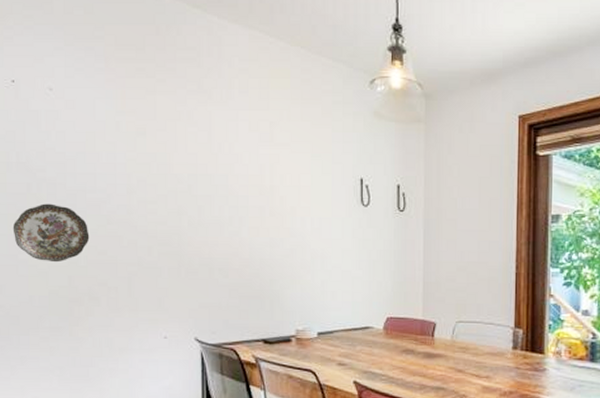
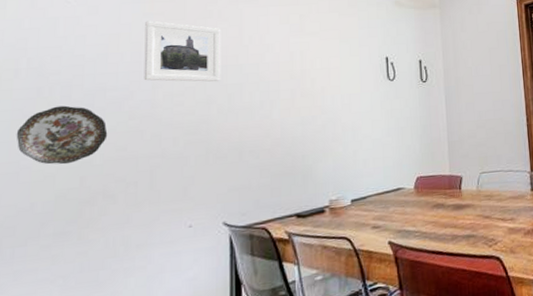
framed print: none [118,119,191,192] -> present [144,21,221,82]

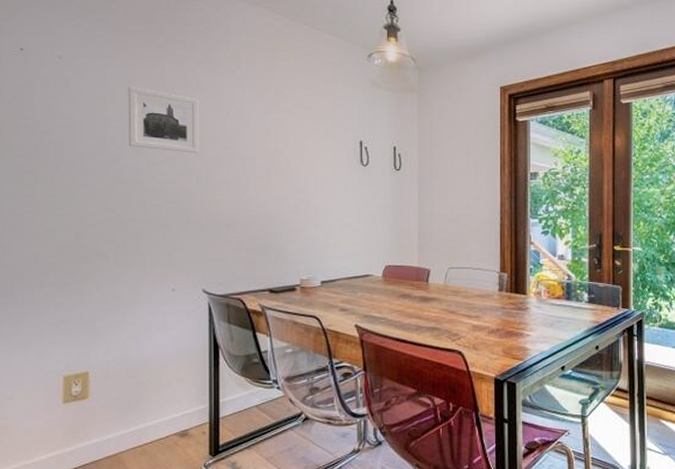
decorative plate: present [16,105,108,165] -> none [18,165,98,221]

